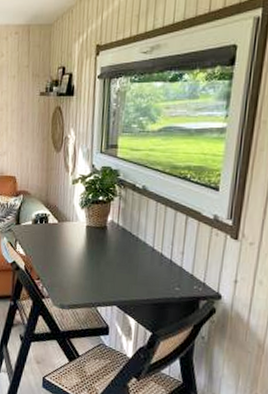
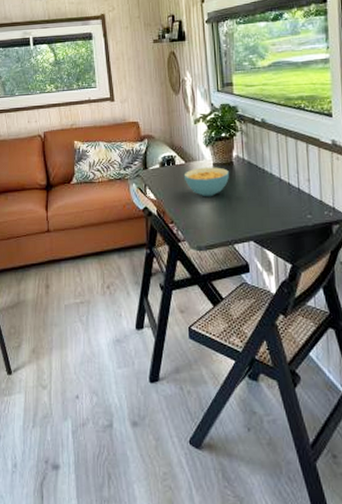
cereal bowl: none [55,228,103,259] -> present [183,167,230,197]

